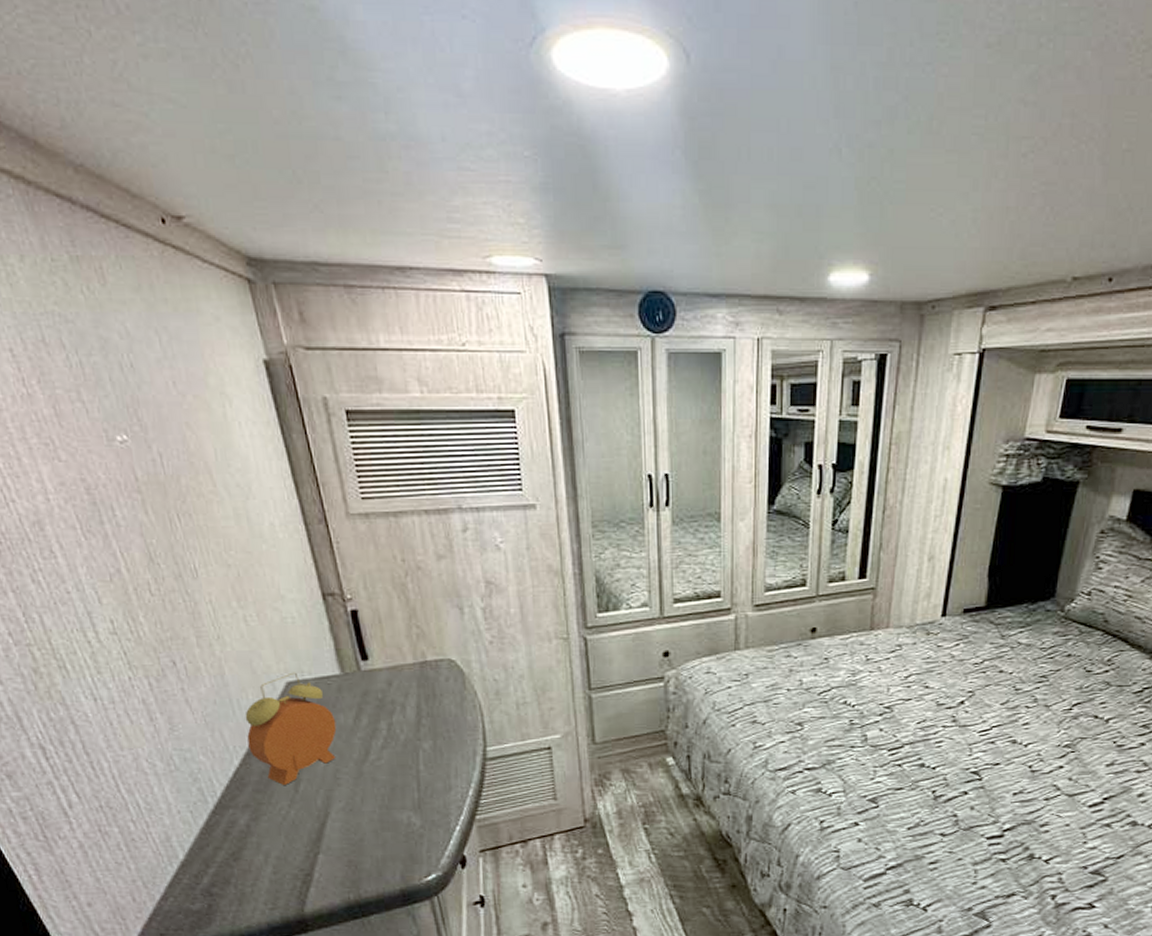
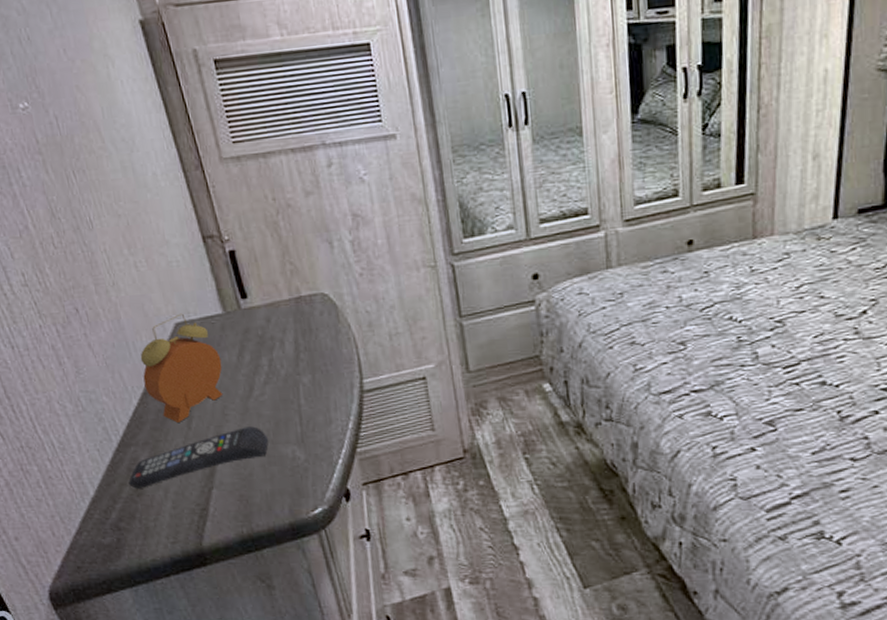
remote control: none [224,791,384,853] -> present [128,426,269,489]

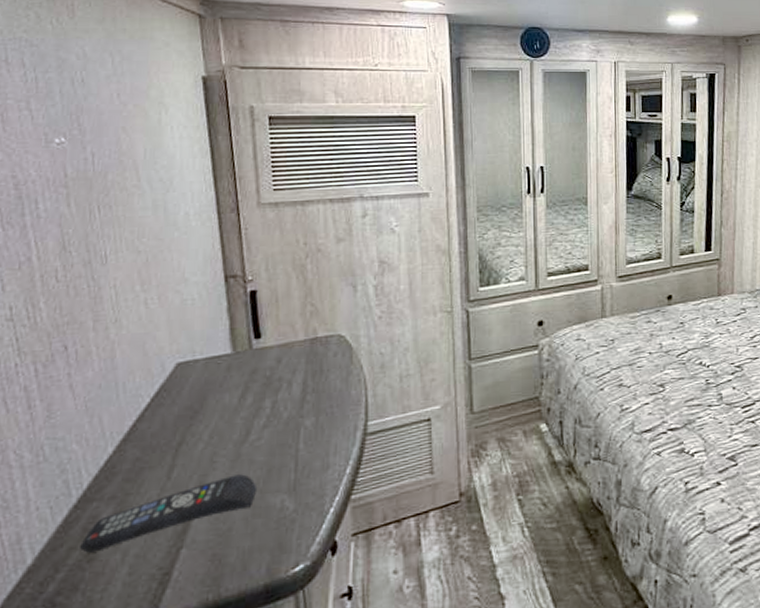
alarm clock: present [140,313,223,422] -> none [126,352,221,472]

